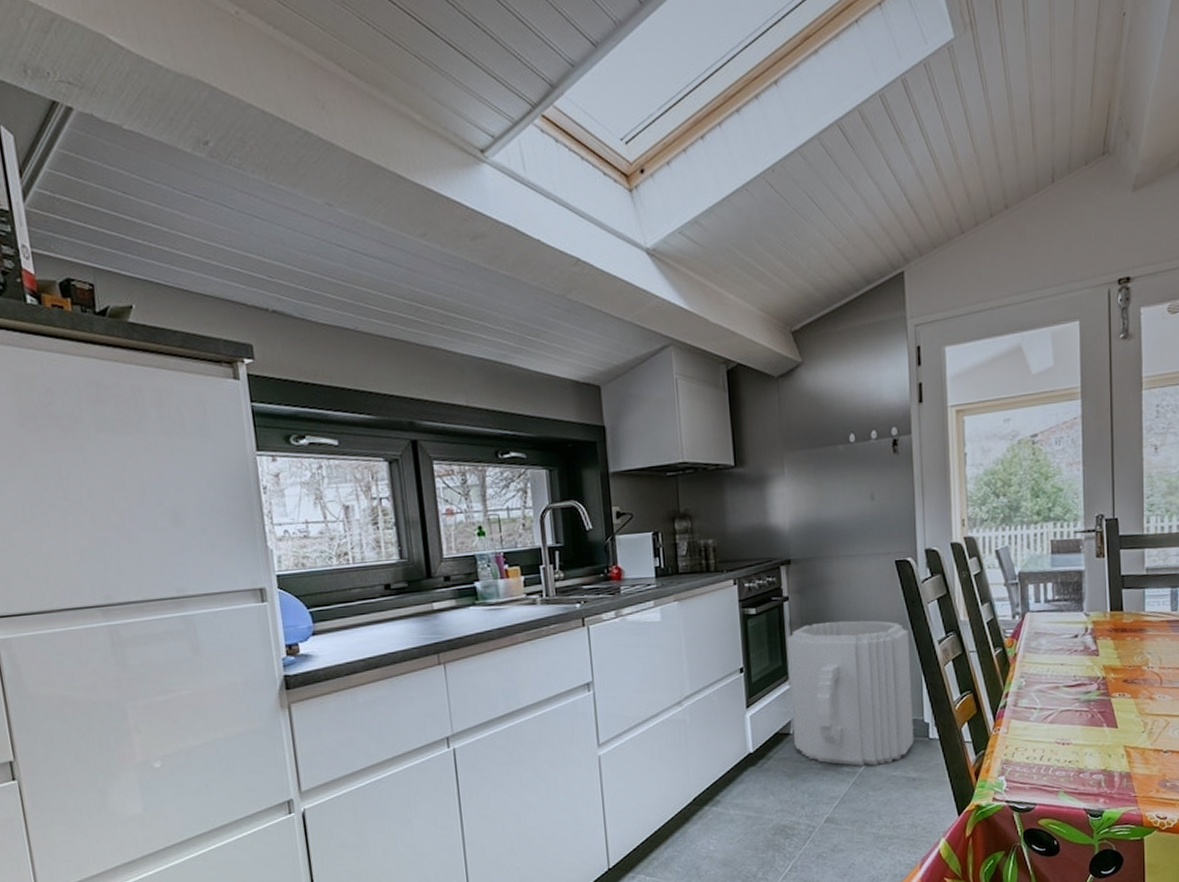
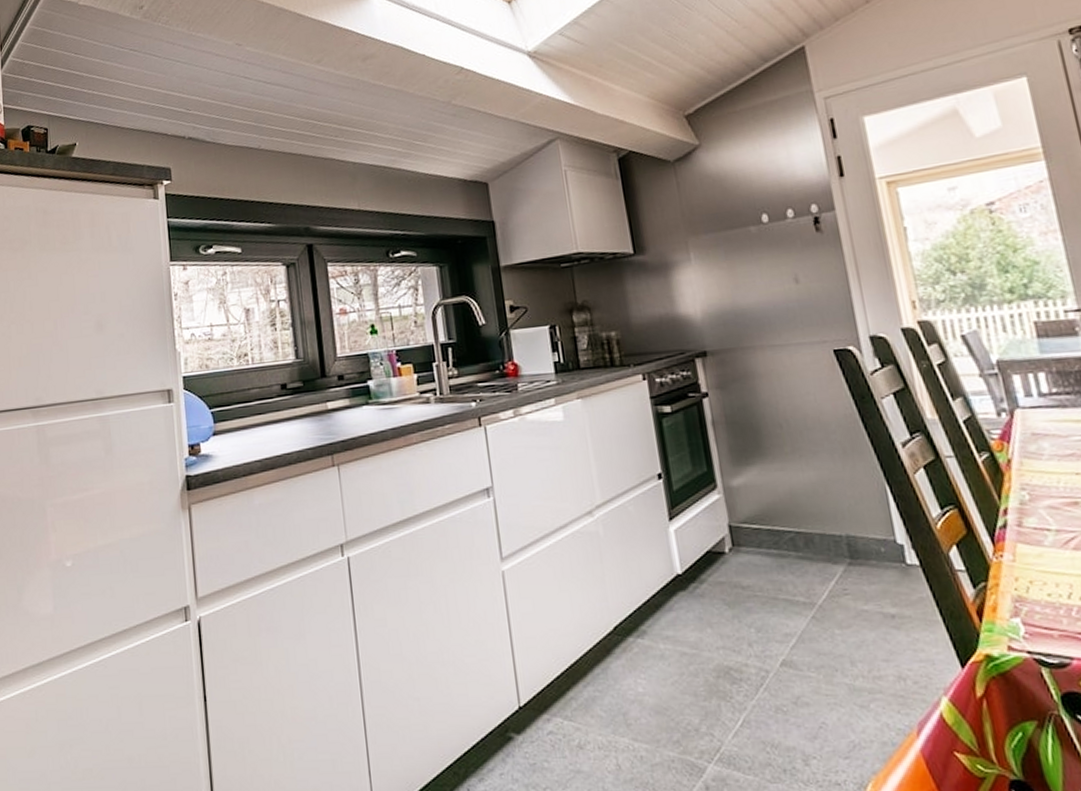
trash can: present [787,620,914,767] -> none [710,419,887,597]

